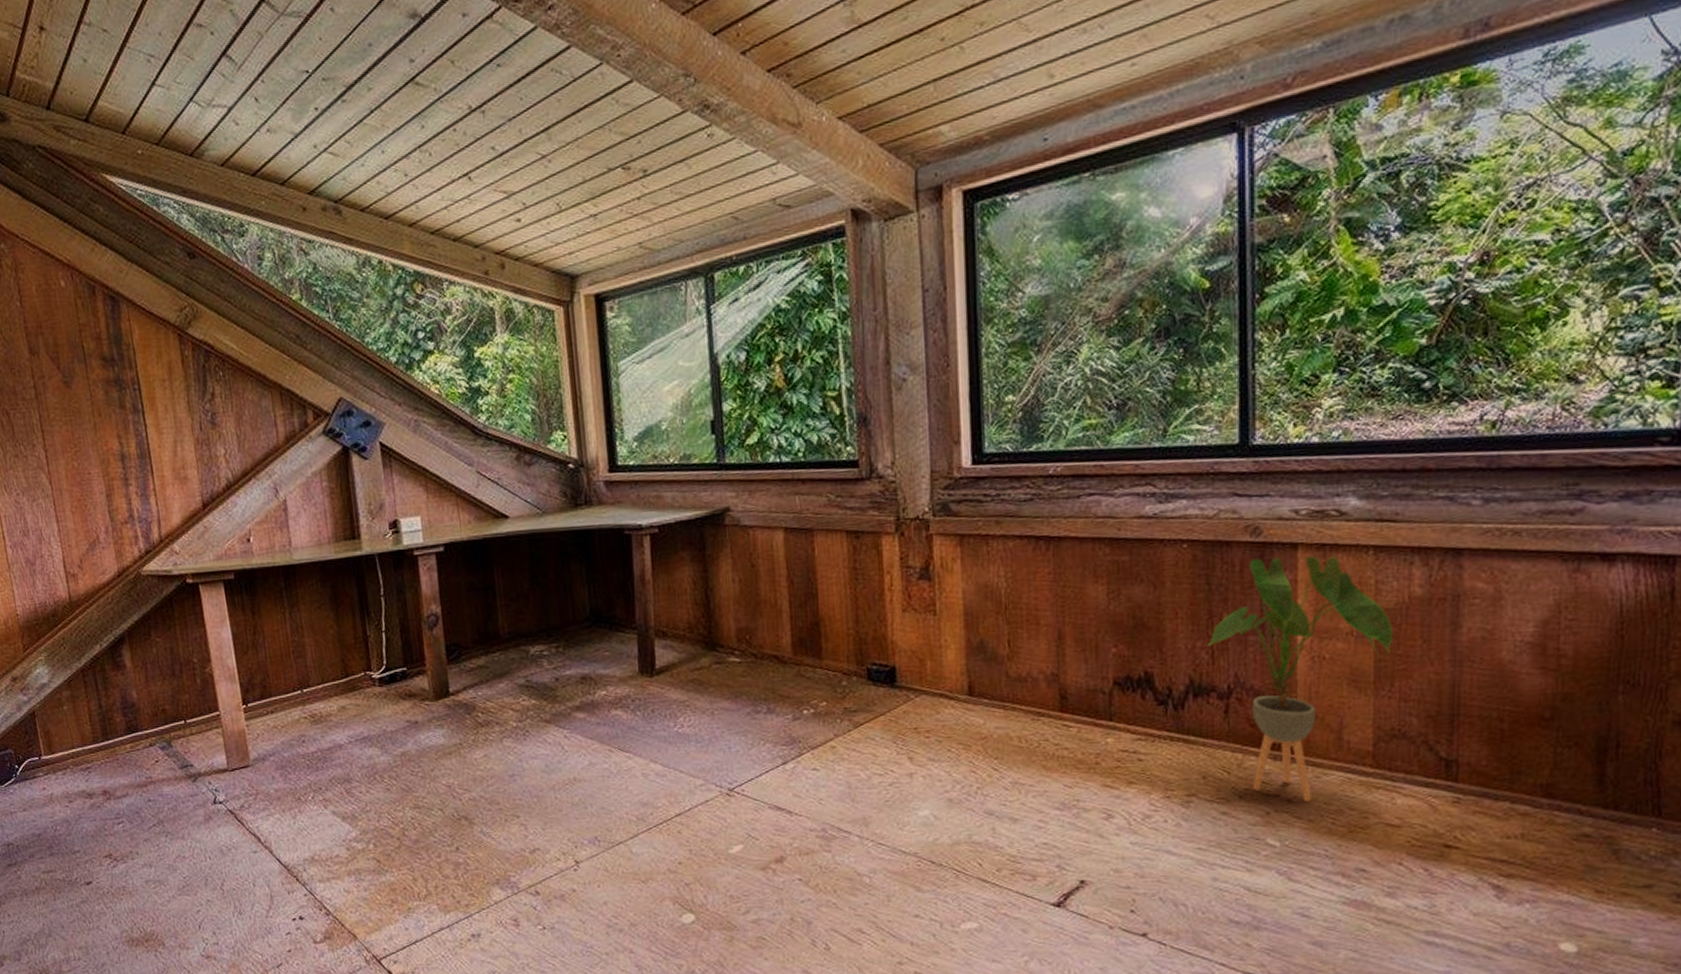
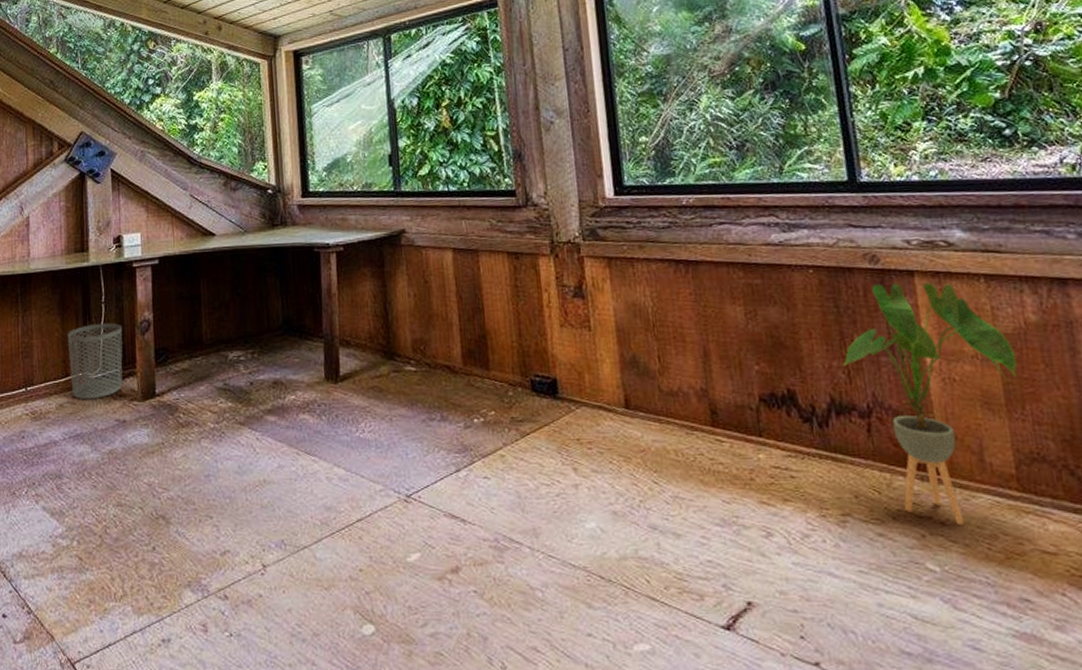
waste bin: none [344,617,411,701] -> present [68,322,123,400]

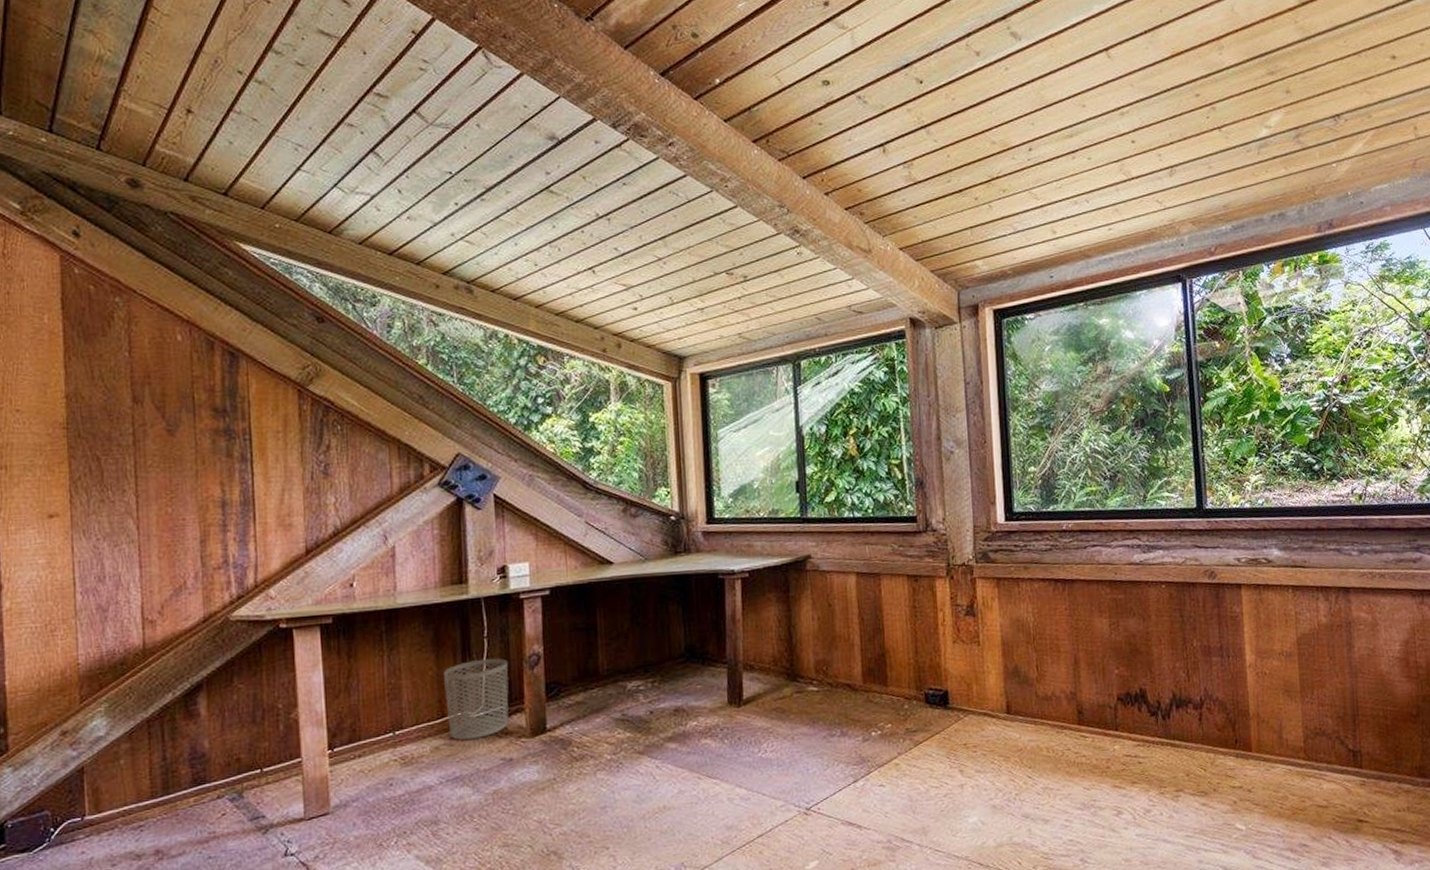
house plant: present [842,283,1018,526] -> none [1183,594,1311,792]

